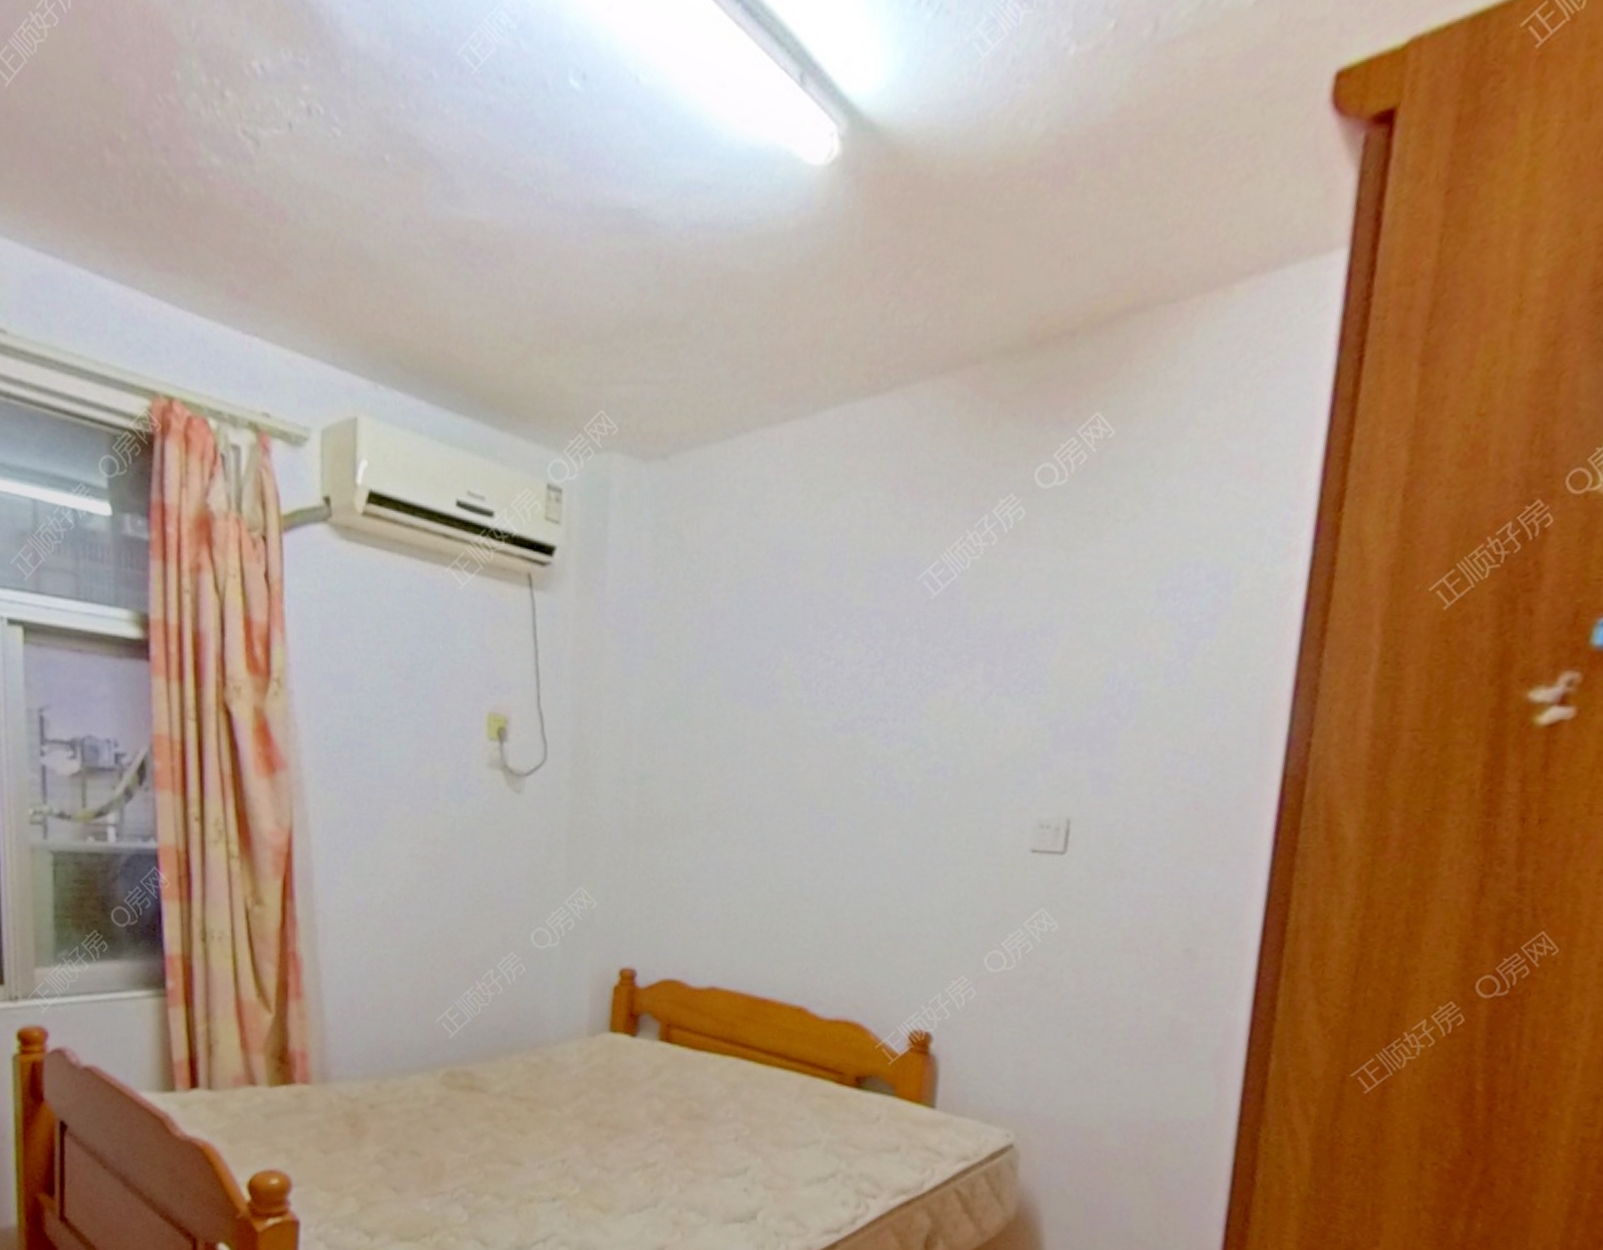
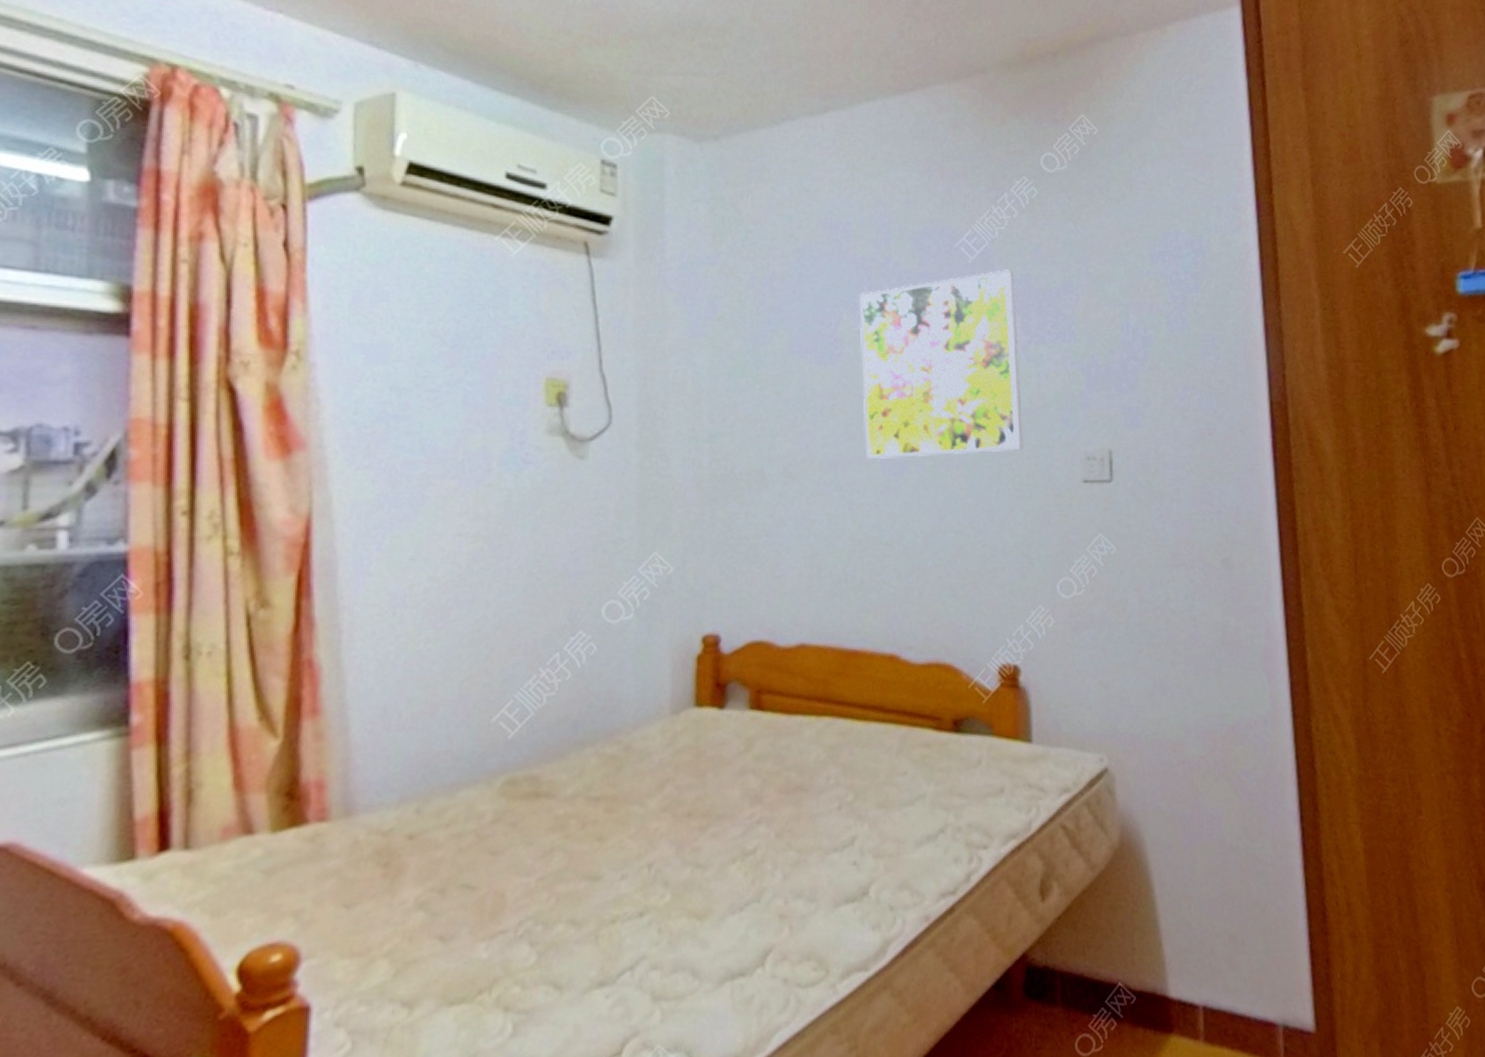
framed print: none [794,607,983,813] -> present [859,270,1023,460]

